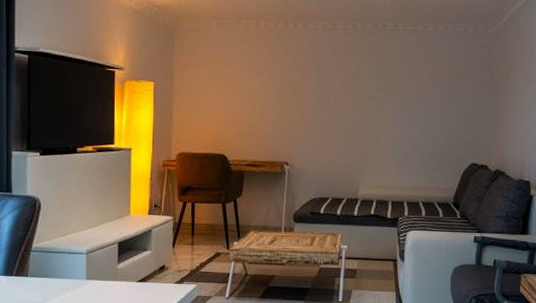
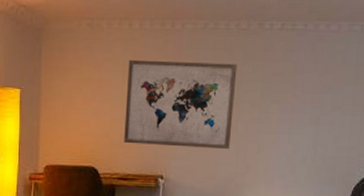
wall art: none [251,56,355,138] -> present [124,59,237,150]

